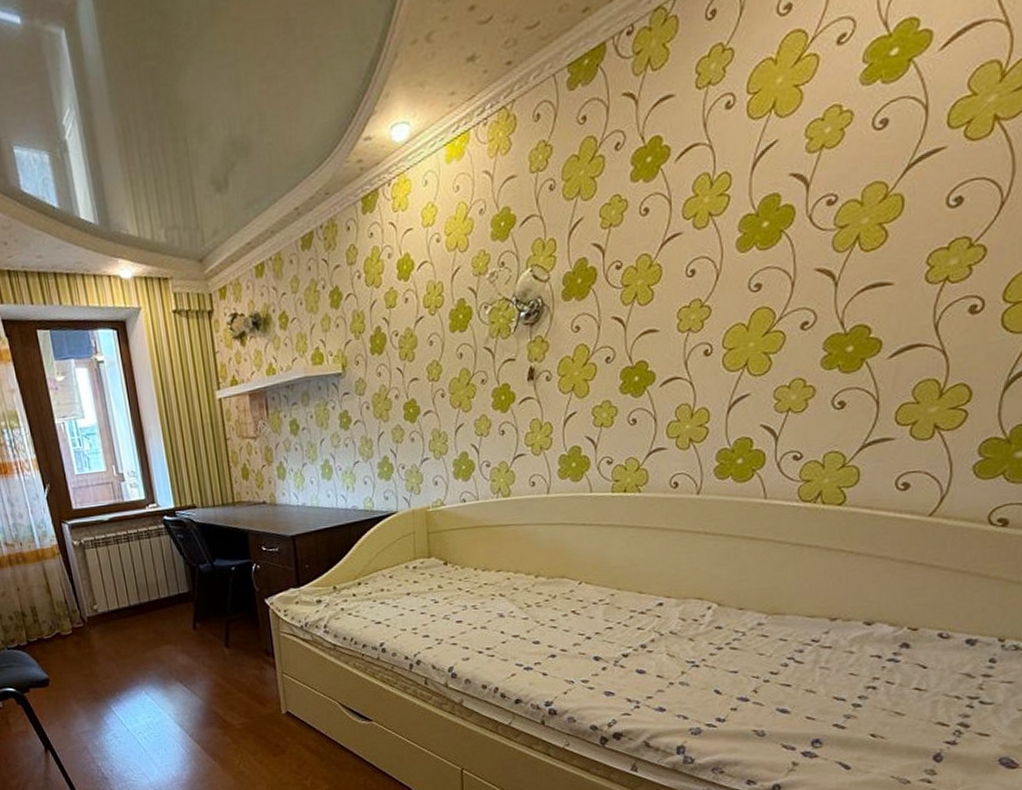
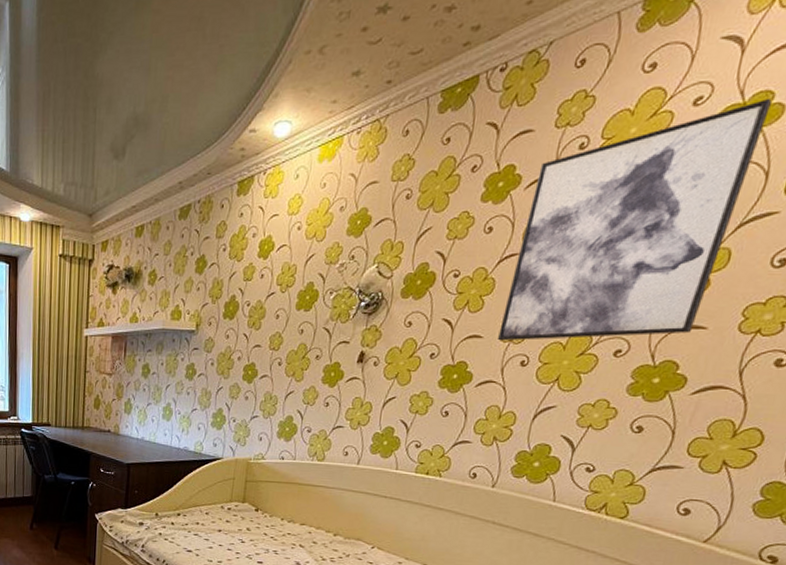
wall art: none [675,26,918,333] -> present [498,99,772,341]

